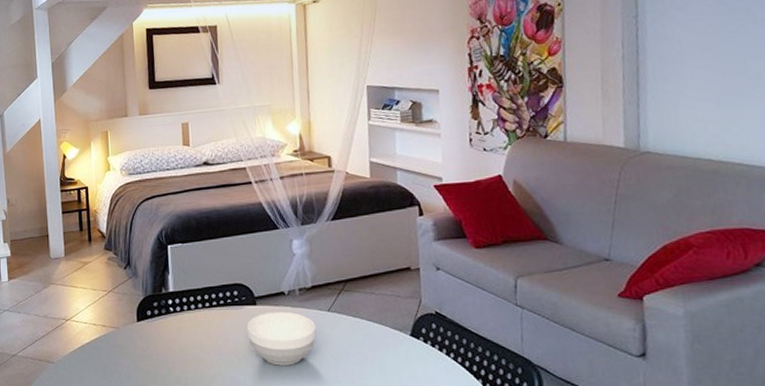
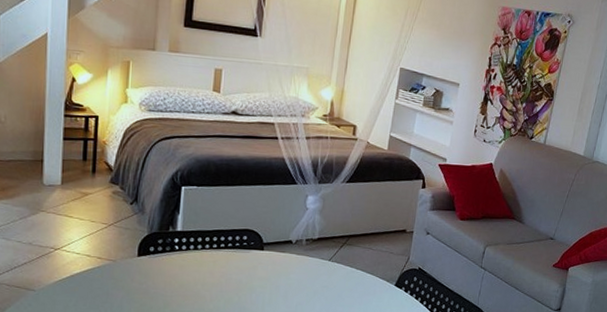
bowl: present [246,311,316,366] -> none [251,257,315,305]

